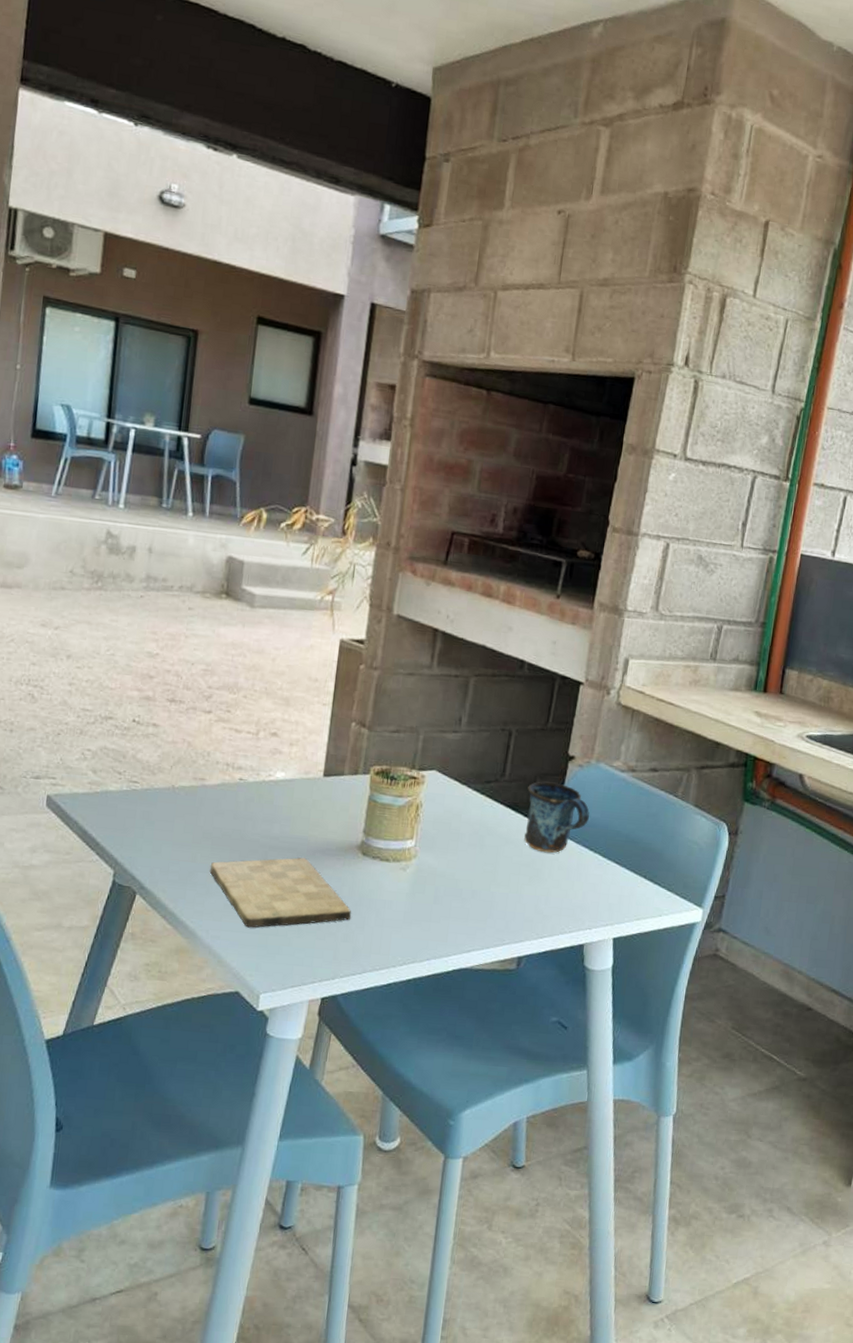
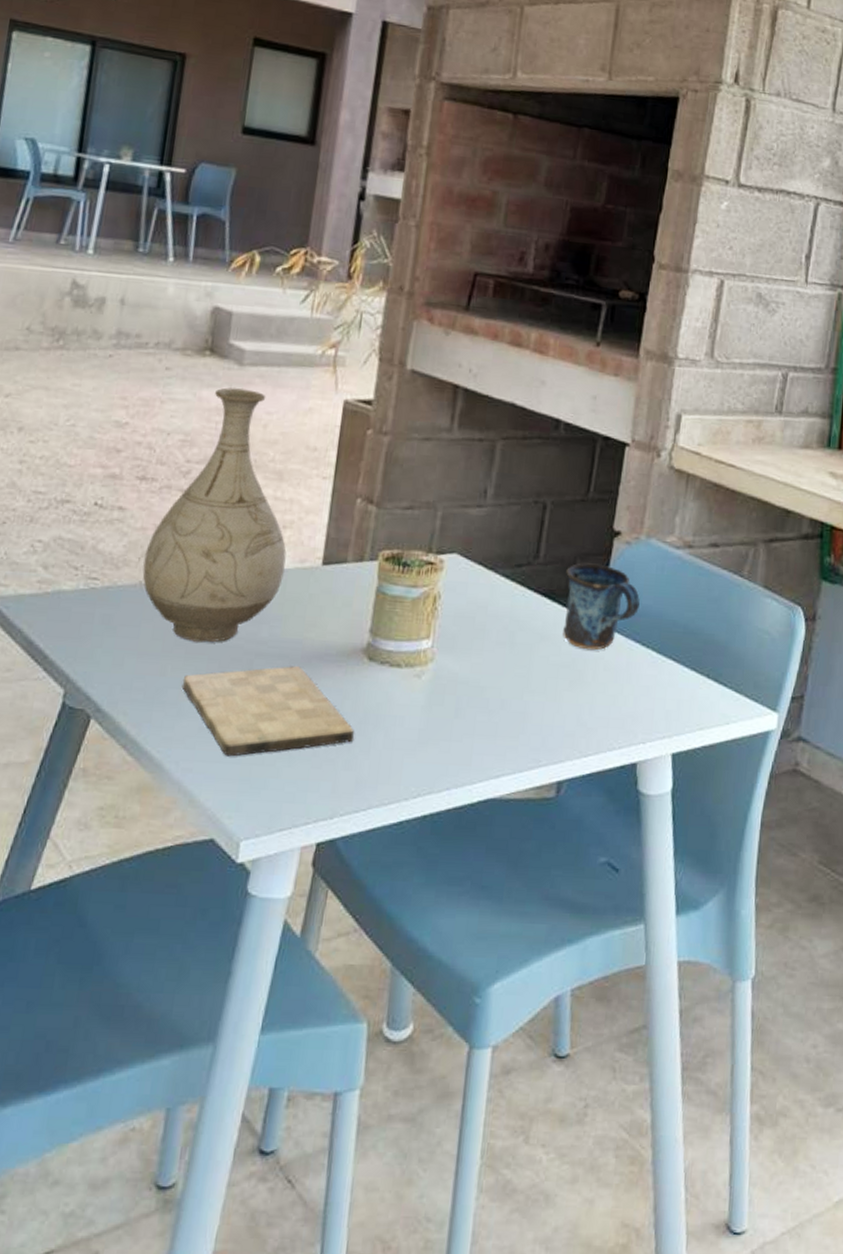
vase: none [174,626,294,836] -> present [142,387,287,642]

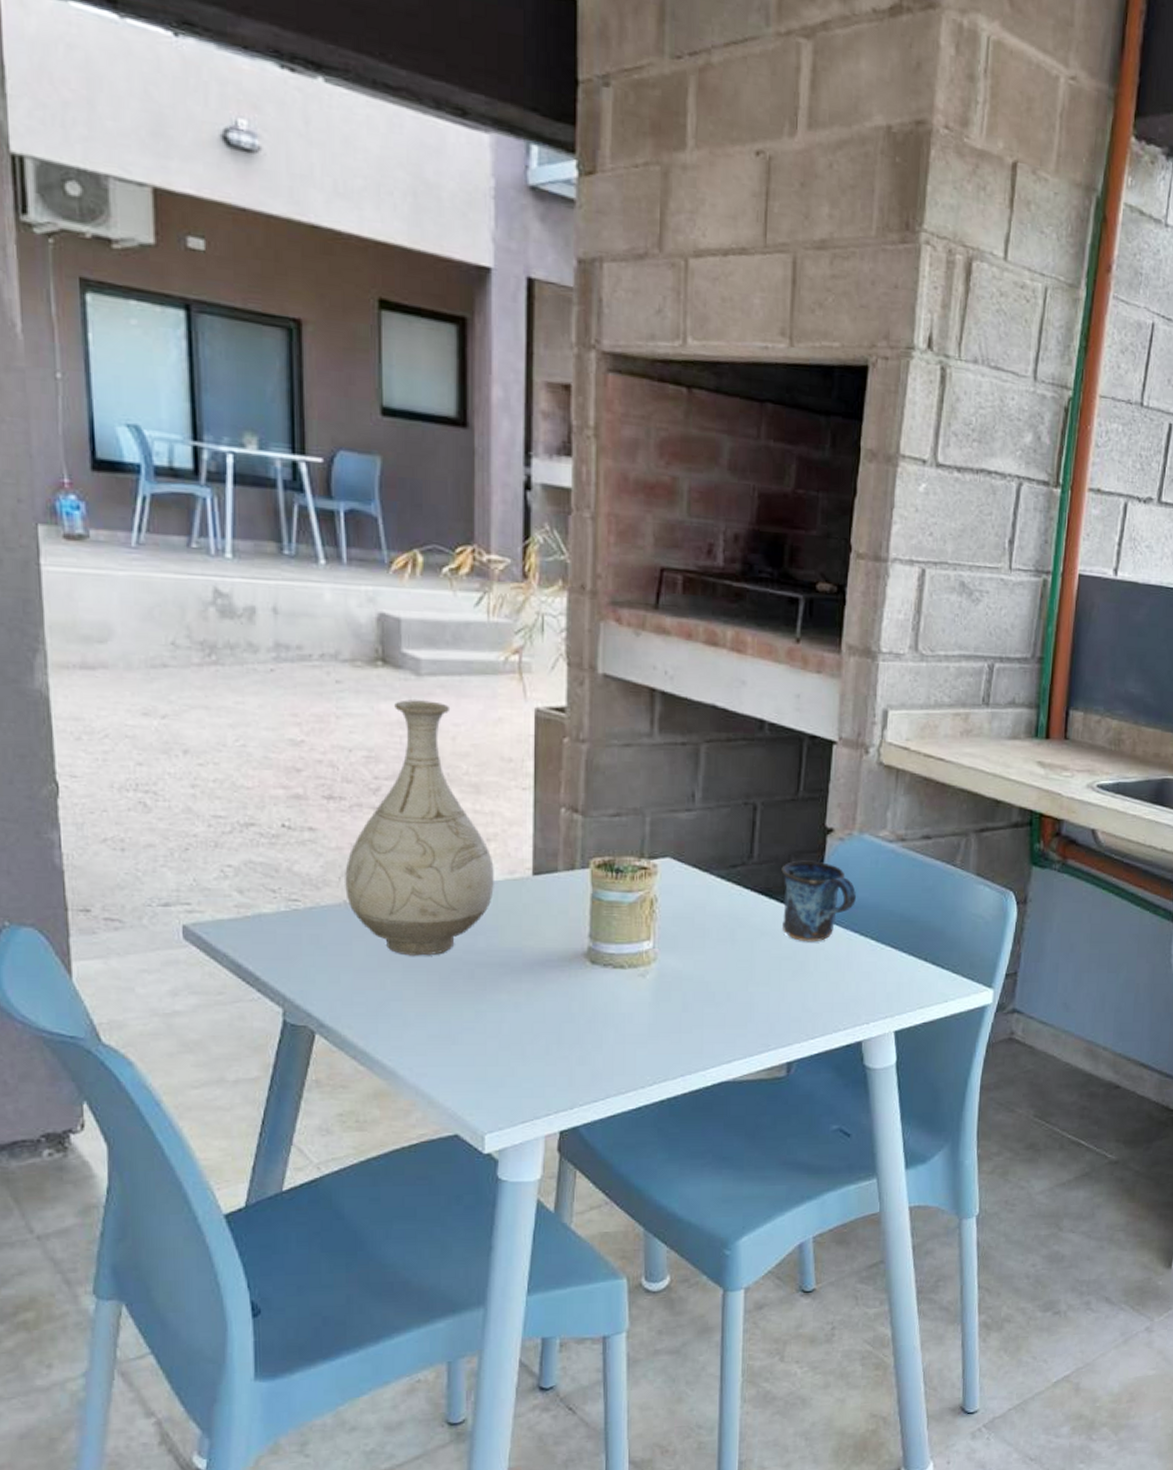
cutting board: present [181,666,355,757] -> none [404,973,586,1060]

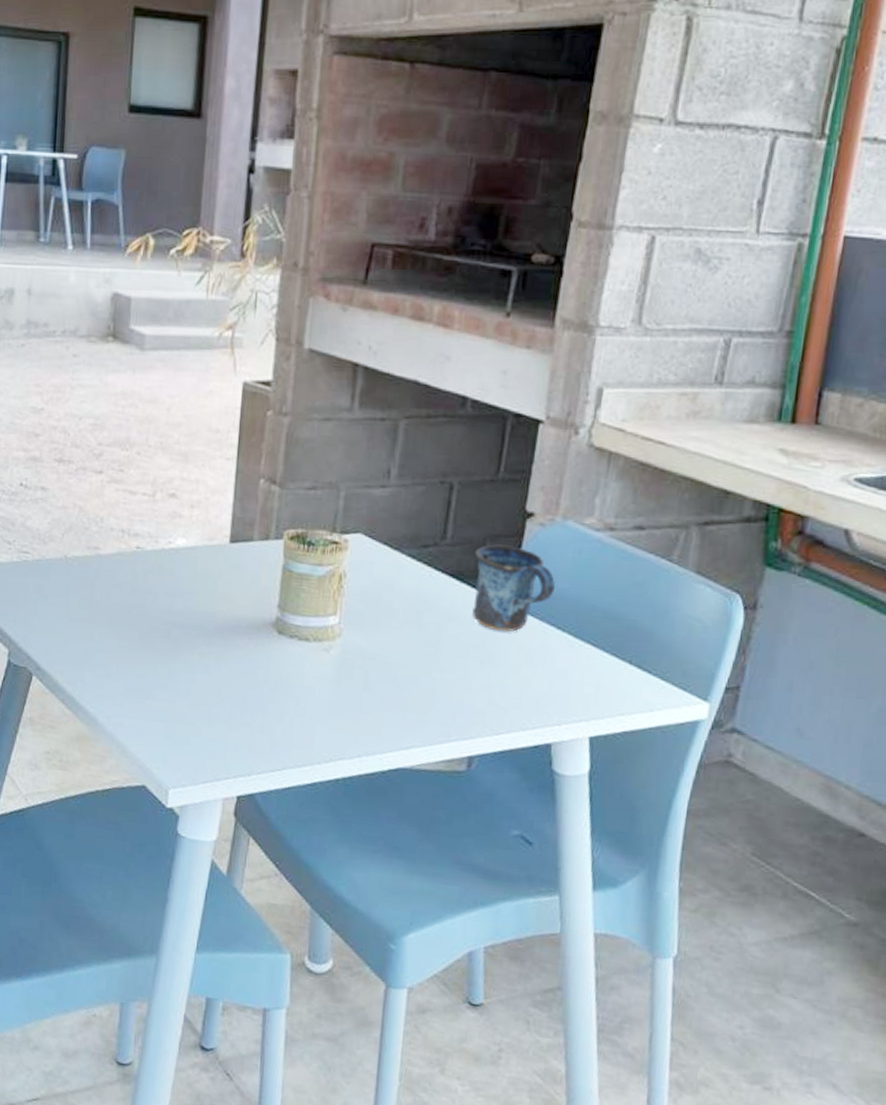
vase: present [345,700,494,956] -> none [67,372,195,612]

